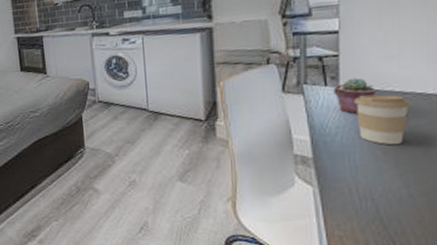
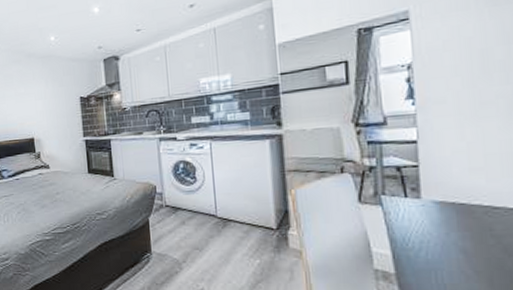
potted succulent: present [333,78,375,114] -> none [414,190,462,228]
coffee cup: present [354,94,411,145] -> none [438,208,503,264]

